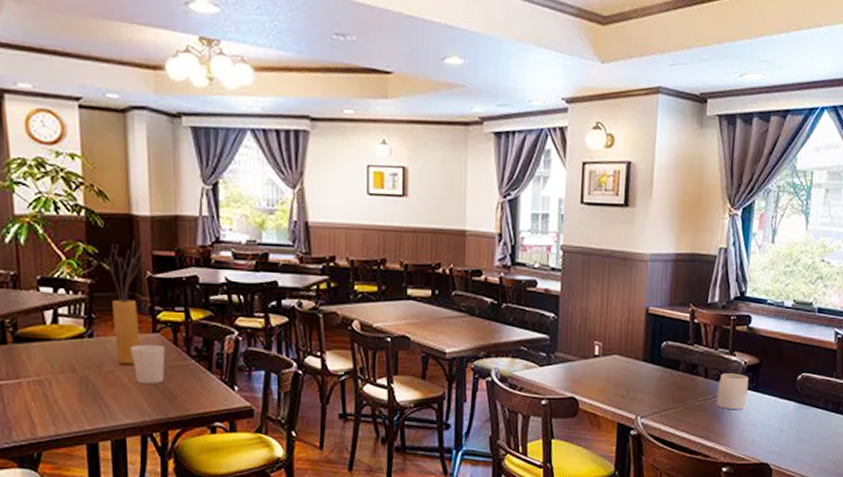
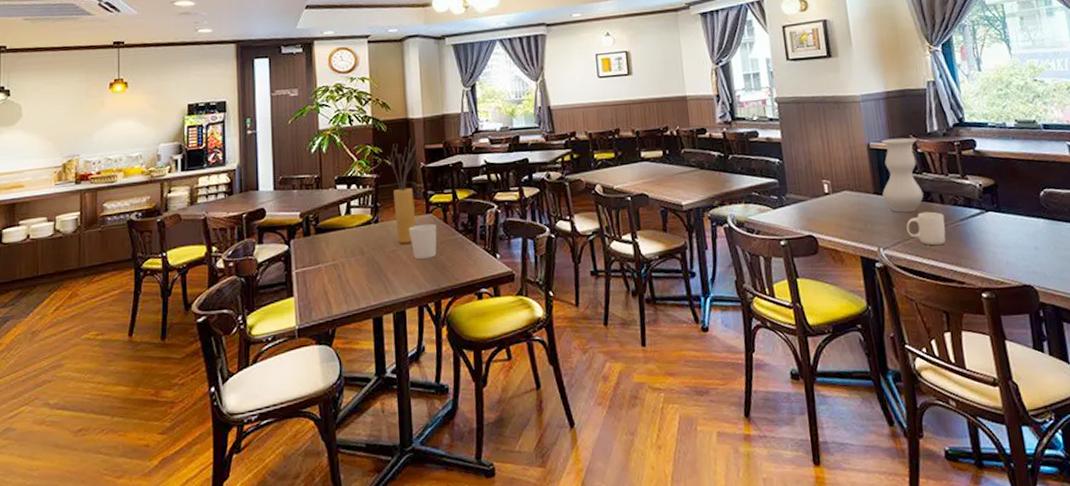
vase: none [651,305,696,384] -> present [880,137,924,213]
cup: none [666,384,705,419] -> present [906,211,946,246]
mug: present [716,373,749,410] -> none [956,196,991,233]

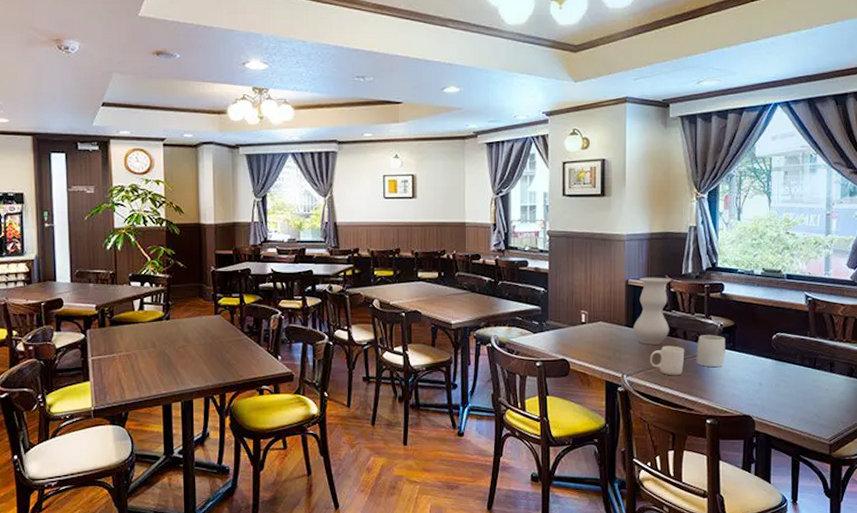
vase: present [387,139,419,246] -> none [179,243,210,343]
dixie cup: present [408,223,437,260] -> none [197,324,224,356]
mug: none [956,196,991,233] -> present [696,335,726,368]

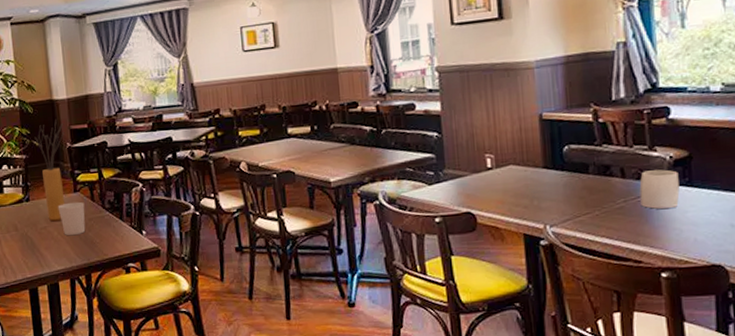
vase: none [179,243,210,343] -> present [34,120,65,223]
dixie cup: none [197,324,224,356] -> present [58,201,86,236]
vase: present [633,277,671,346] -> none [553,106,602,189]
cup: present [650,345,685,376] -> none [578,186,625,223]

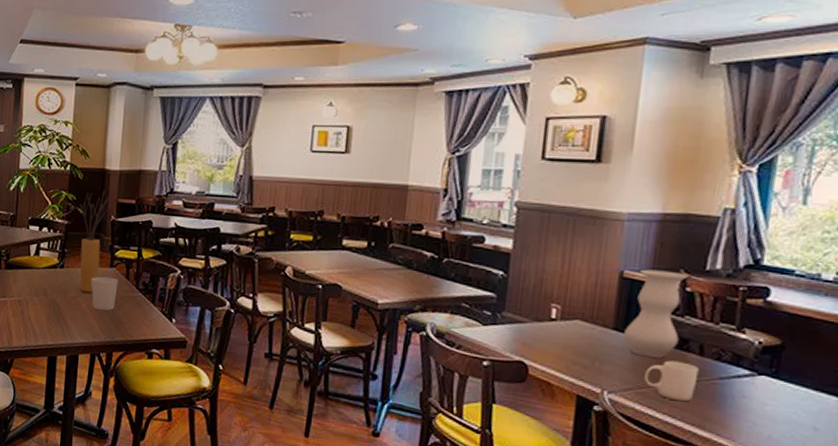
vase: none [553,106,602,189] -> present [624,269,689,359]
cup: none [578,186,625,223] -> present [644,360,699,402]
mug: present [639,169,680,210] -> none [714,352,765,399]

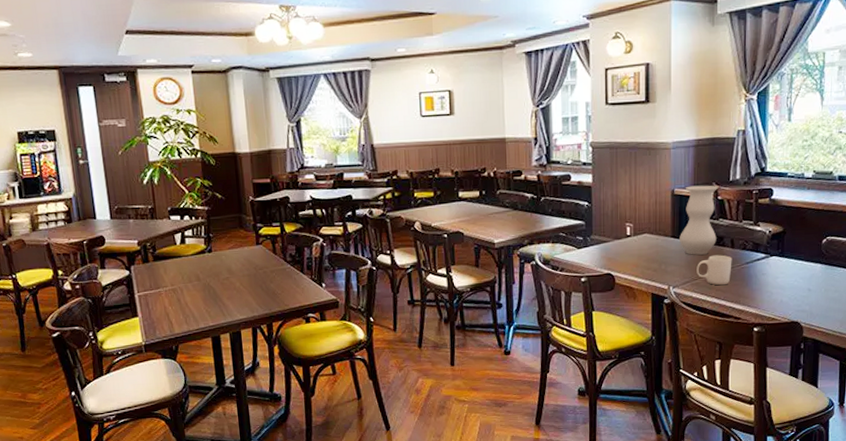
vase: present [79,190,112,295] -> none [217,173,248,274]
dixie cup: present [91,276,119,311] -> none [240,254,268,287]

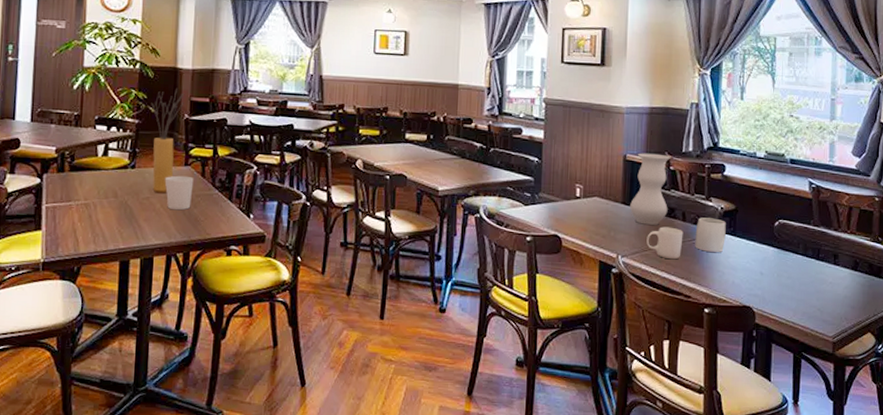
vase: none [217,173,248,274] -> present [151,89,185,195]
dixie cup: none [240,254,268,287] -> present [164,175,194,211]
mug: none [744,242,774,275] -> present [695,217,726,253]

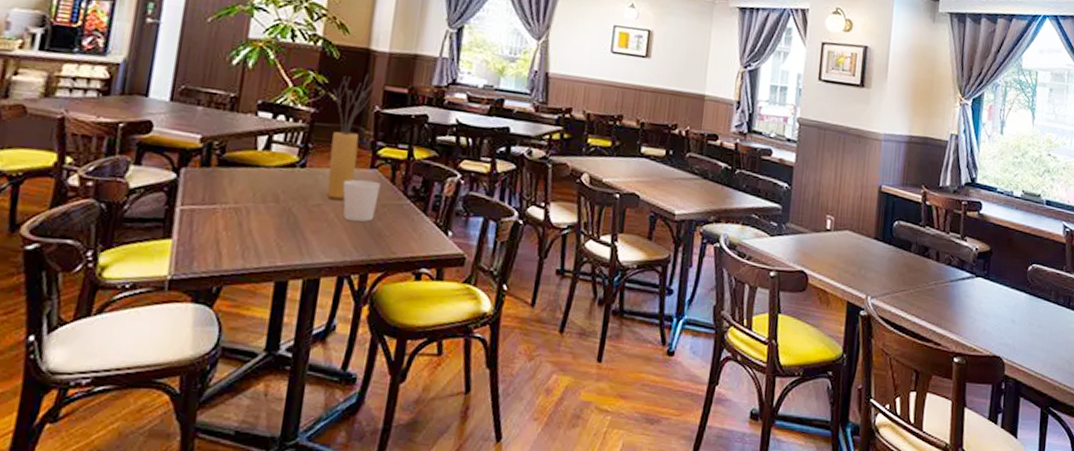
vase: present [630,153,671,226] -> none [882,184,928,265]
cup: present [646,226,684,260] -> none [898,266,937,303]
mug: present [695,217,726,253] -> none [947,258,980,298]

